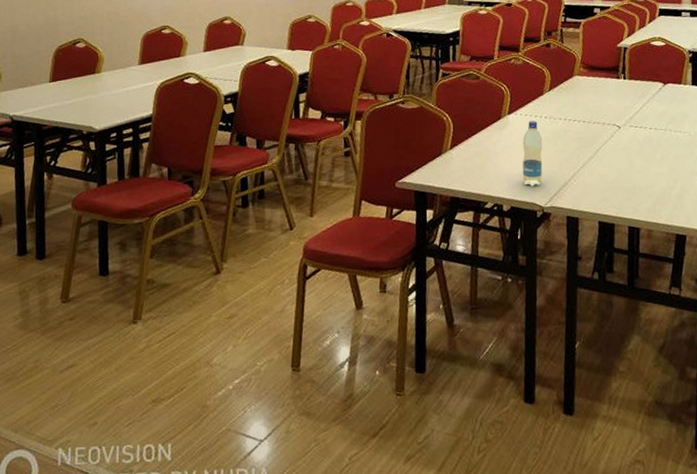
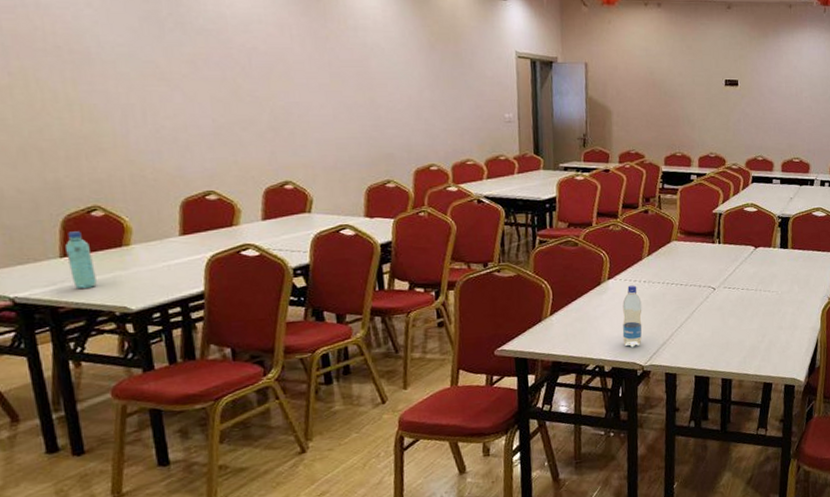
water bottle: none [54,60,73,110] -> present [65,231,97,289]

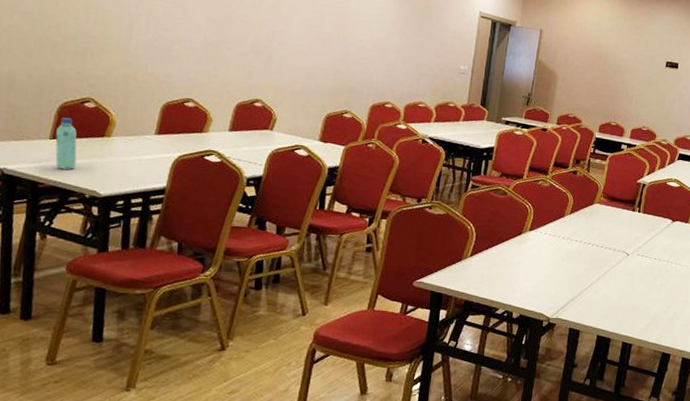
bottle: present [622,285,642,348] -> none [534,239,558,299]

